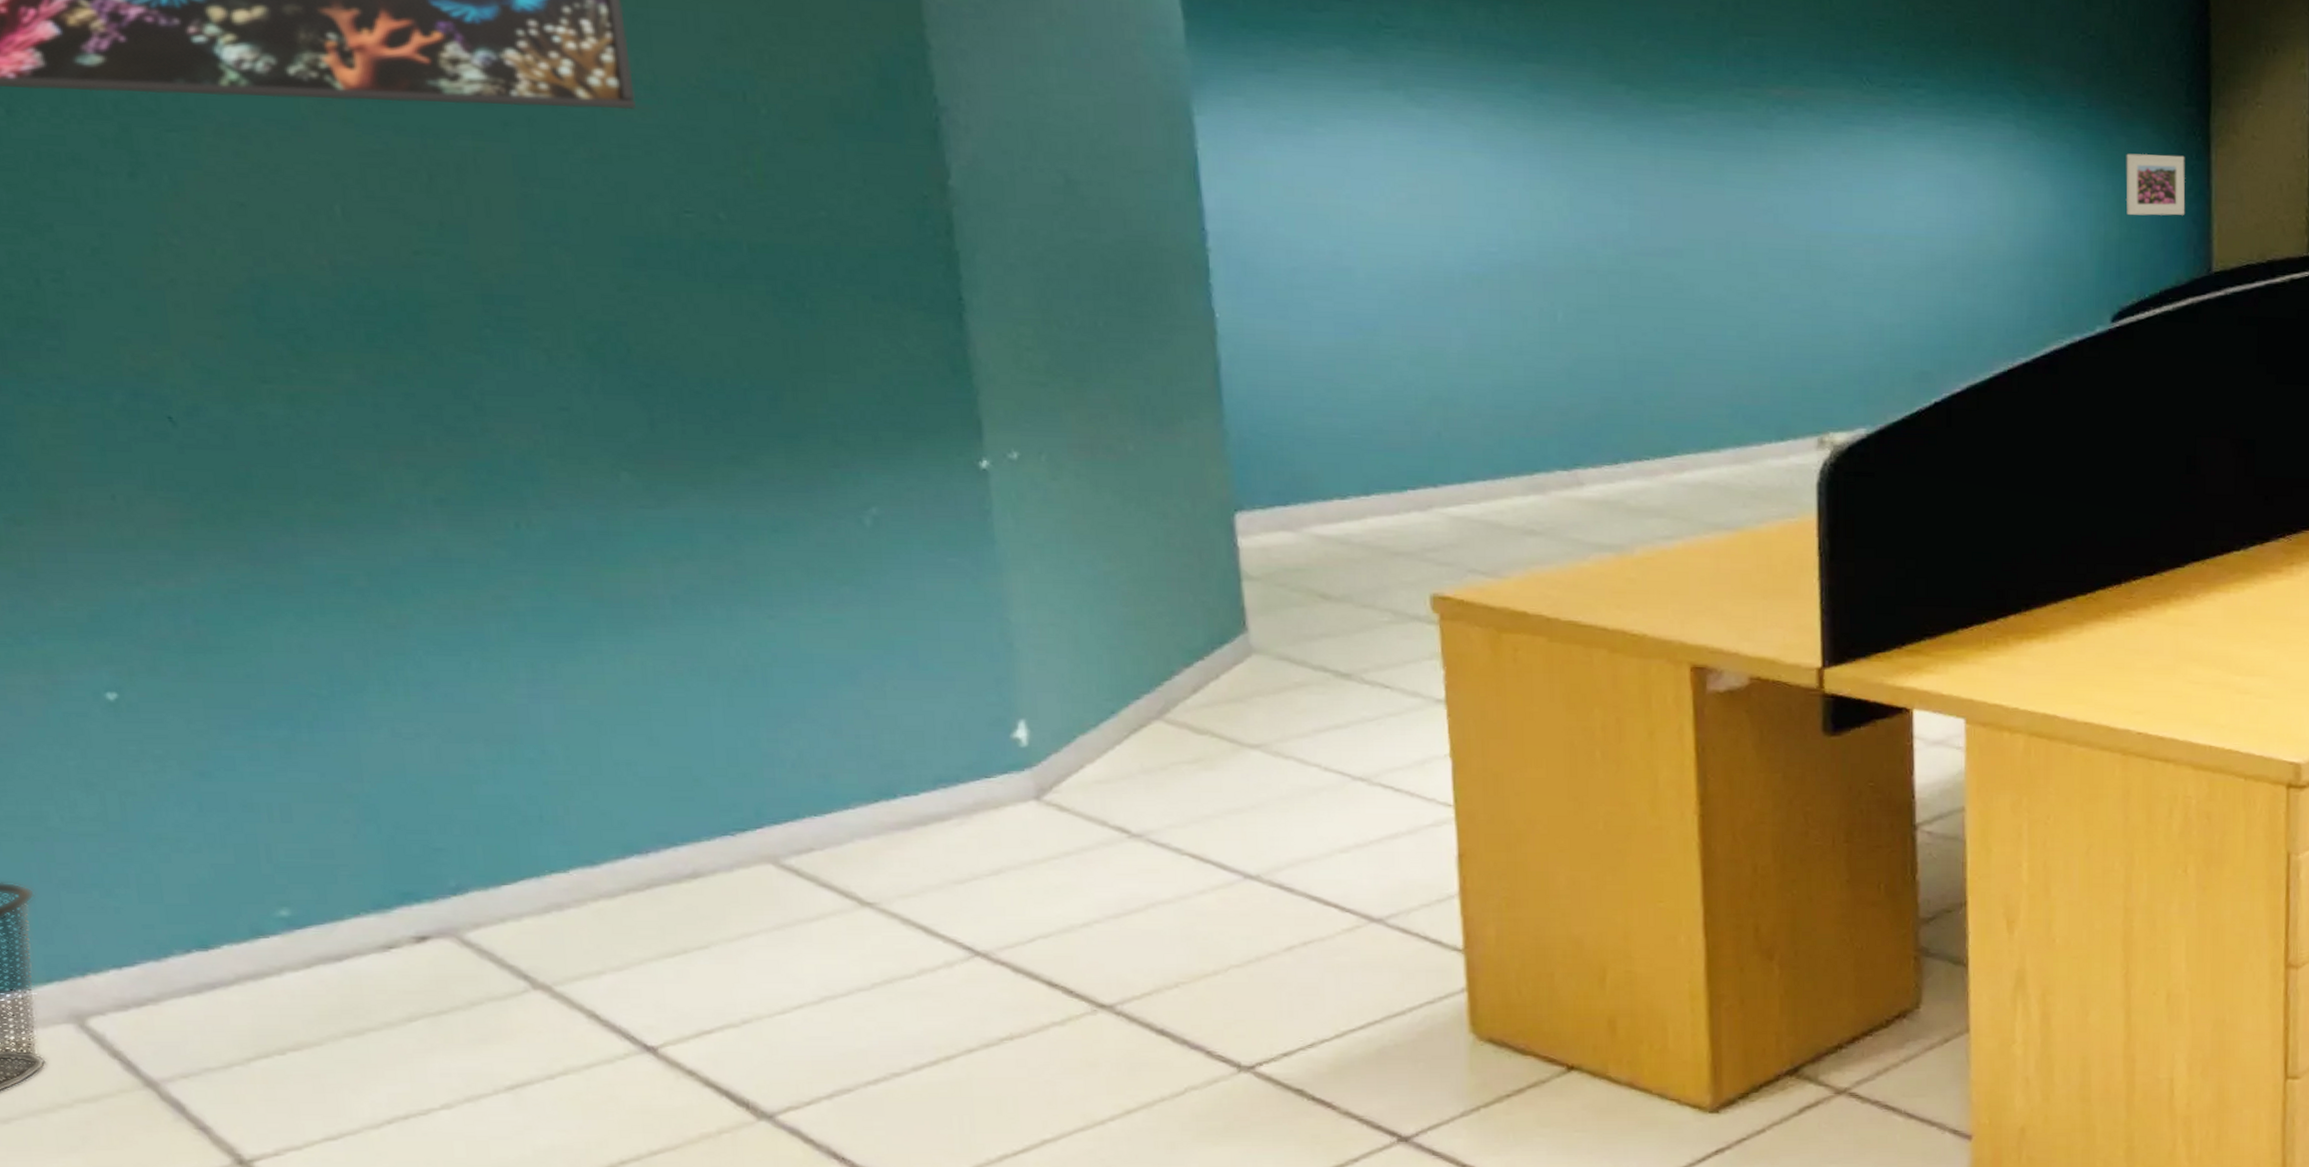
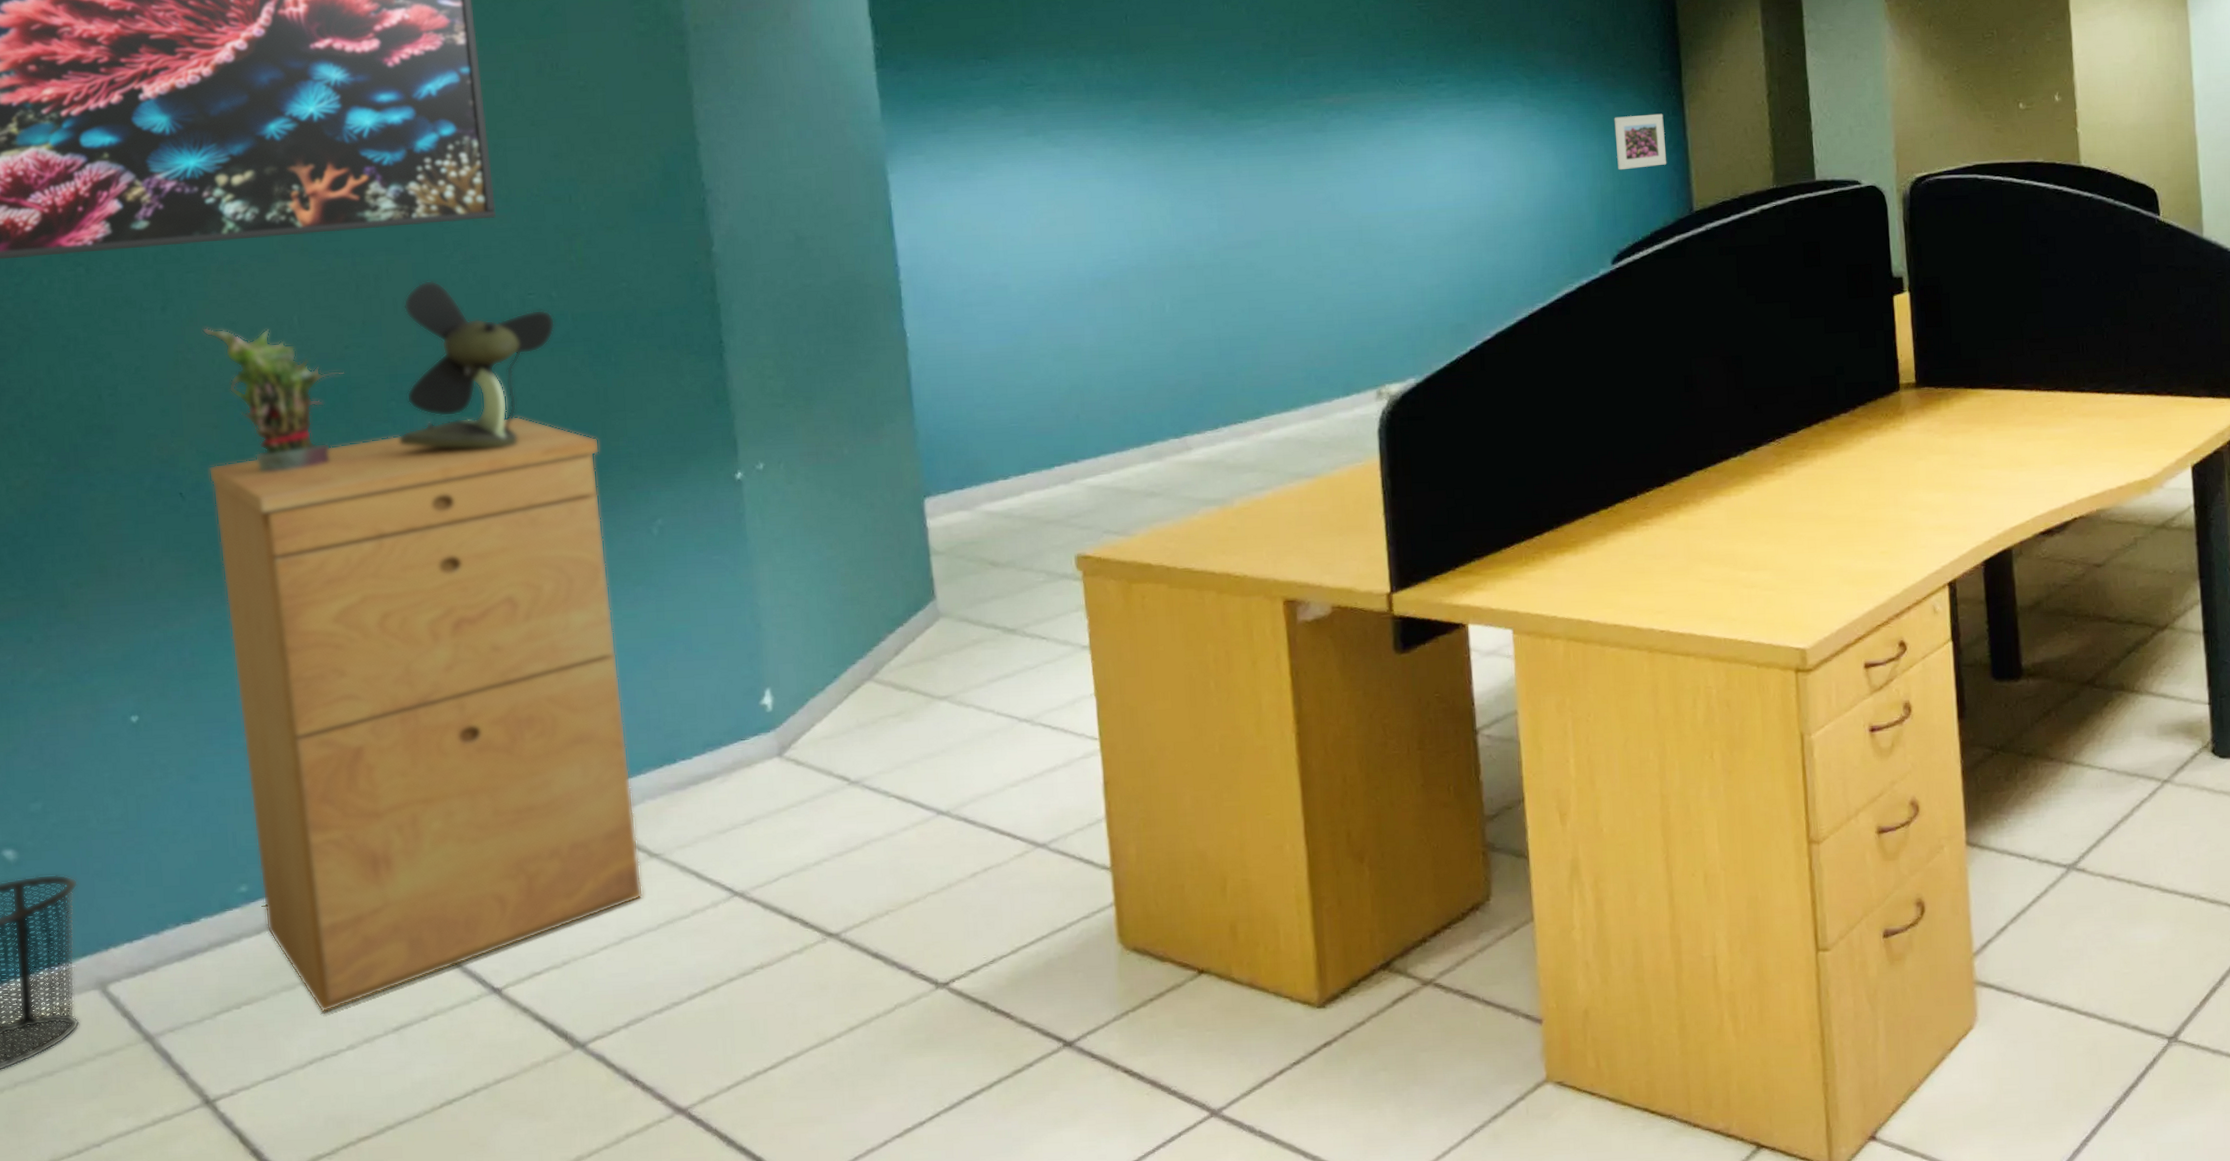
potted plant: none [196,206,415,403] -> present [203,327,345,473]
filing cabinet: none [211,363,852,1065] -> present [208,416,644,1013]
desk fan: none [497,178,725,401] -> present [398,280,555,448]

